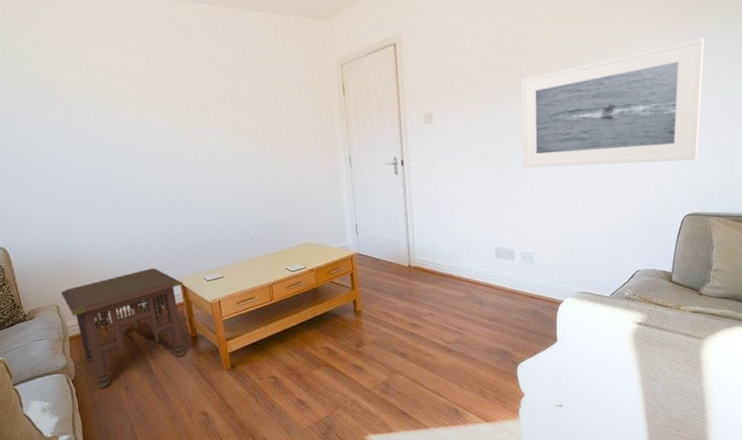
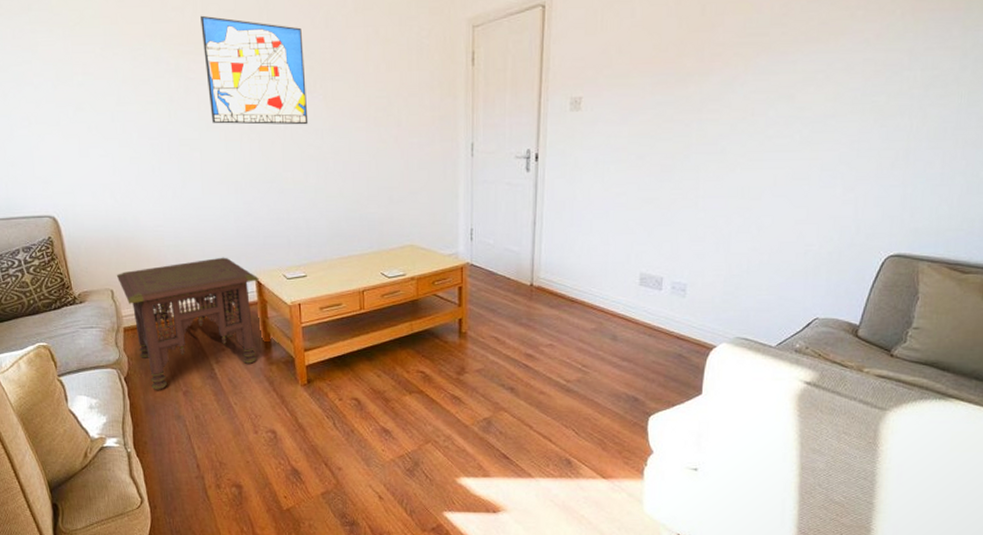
wall art: none [120,73,215,159] -> present [200,15,309,125]
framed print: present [521,38,705,168] -> none [688,27,951,187]

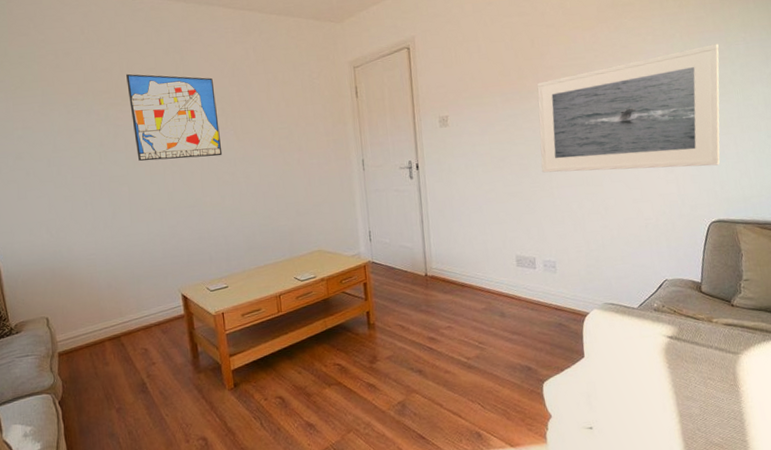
side table: present [116,257,259,390] -> none [51,277,185,411]
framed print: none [688,27,951,187] -> present [537,44,720,173]

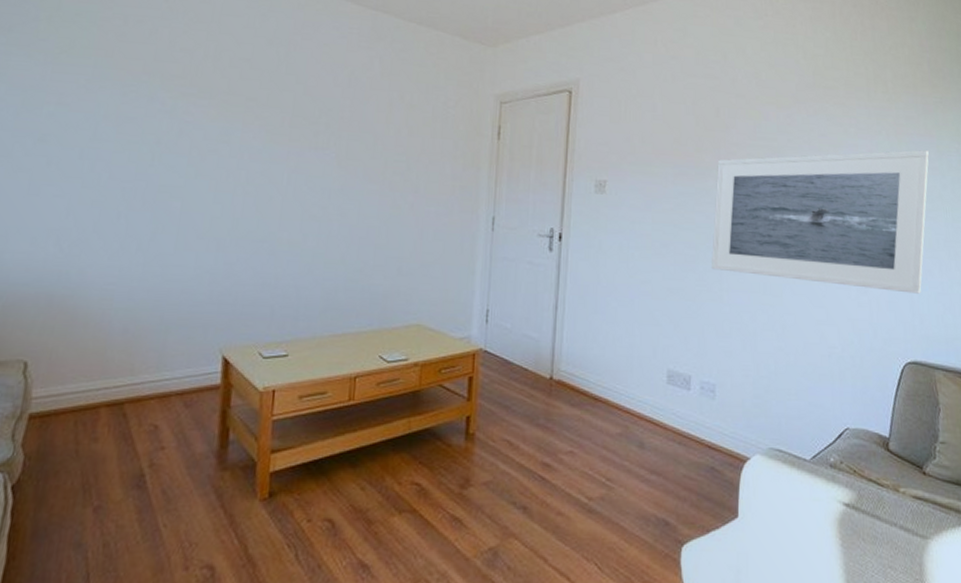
wall art: present [126,73,223,161] -> none [203,60,322,183]

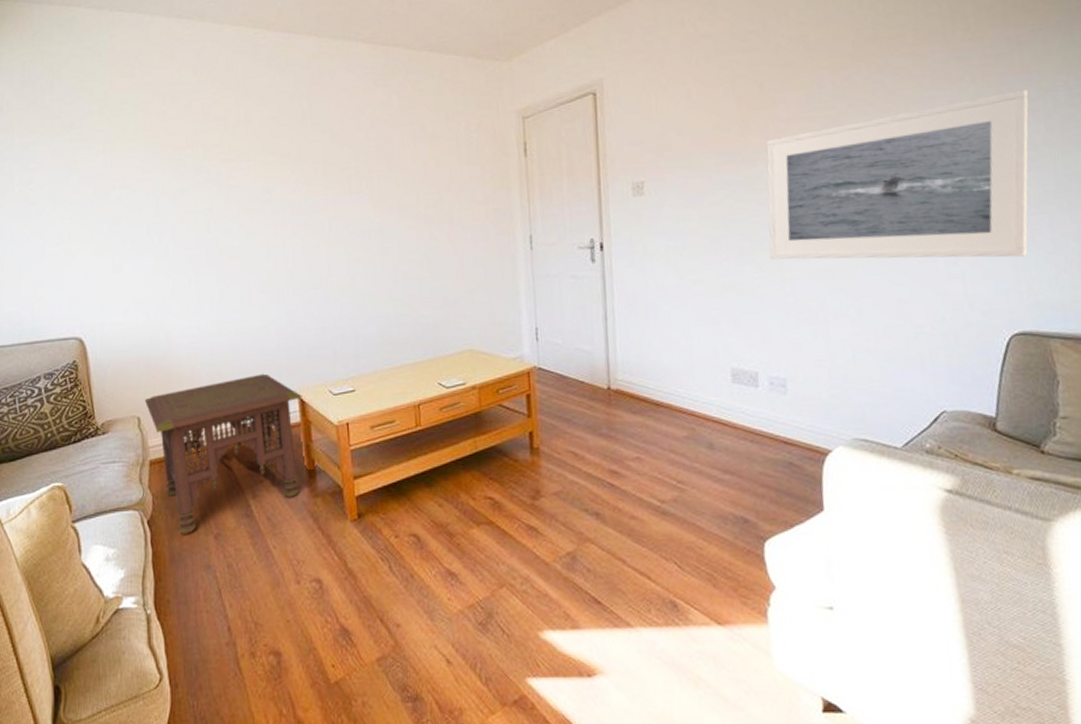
side table: none [36,326,227,505] -> present [144,373,302,534]

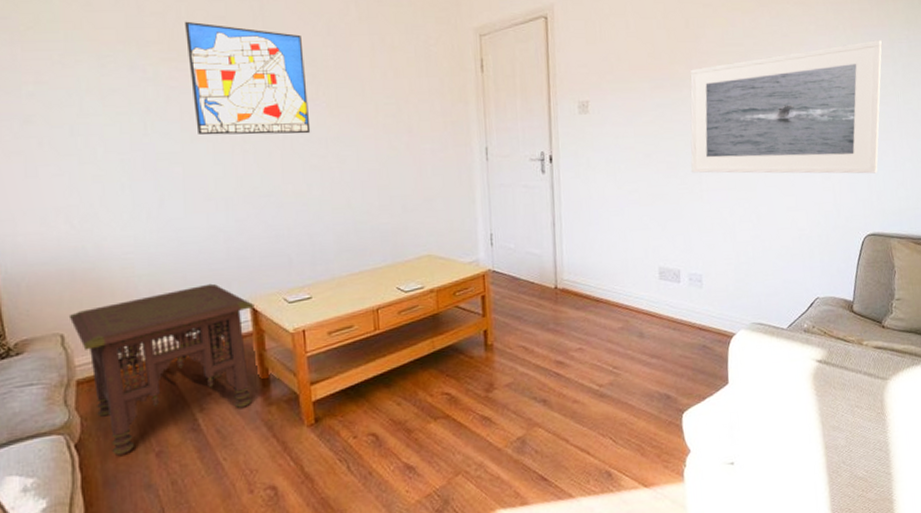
wall art: none [243,123,355,231] -> present [185,21,311,135]

